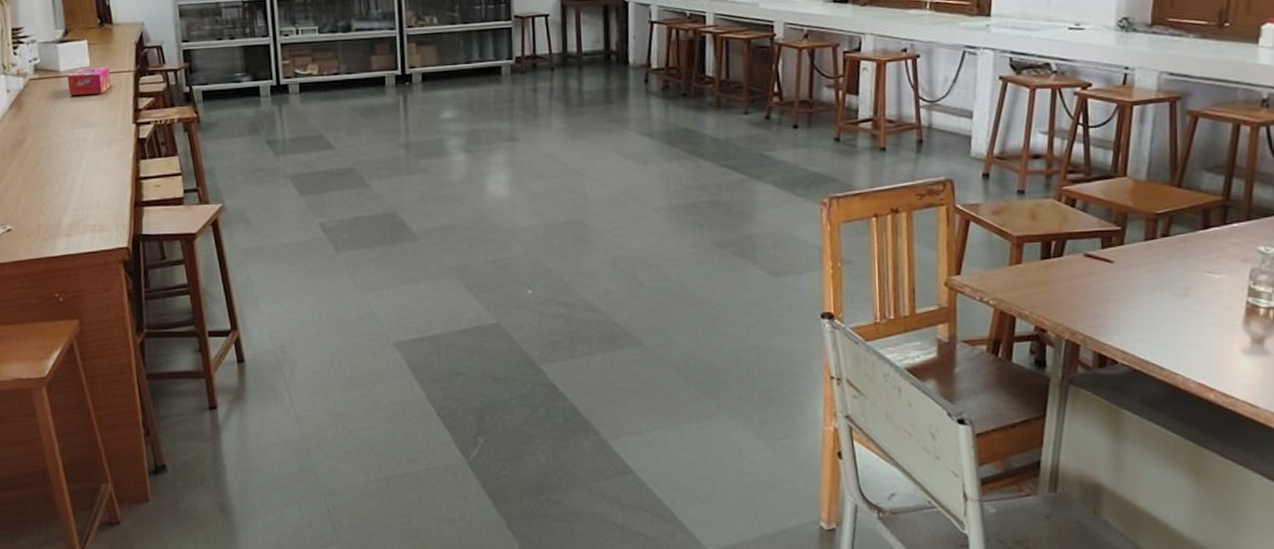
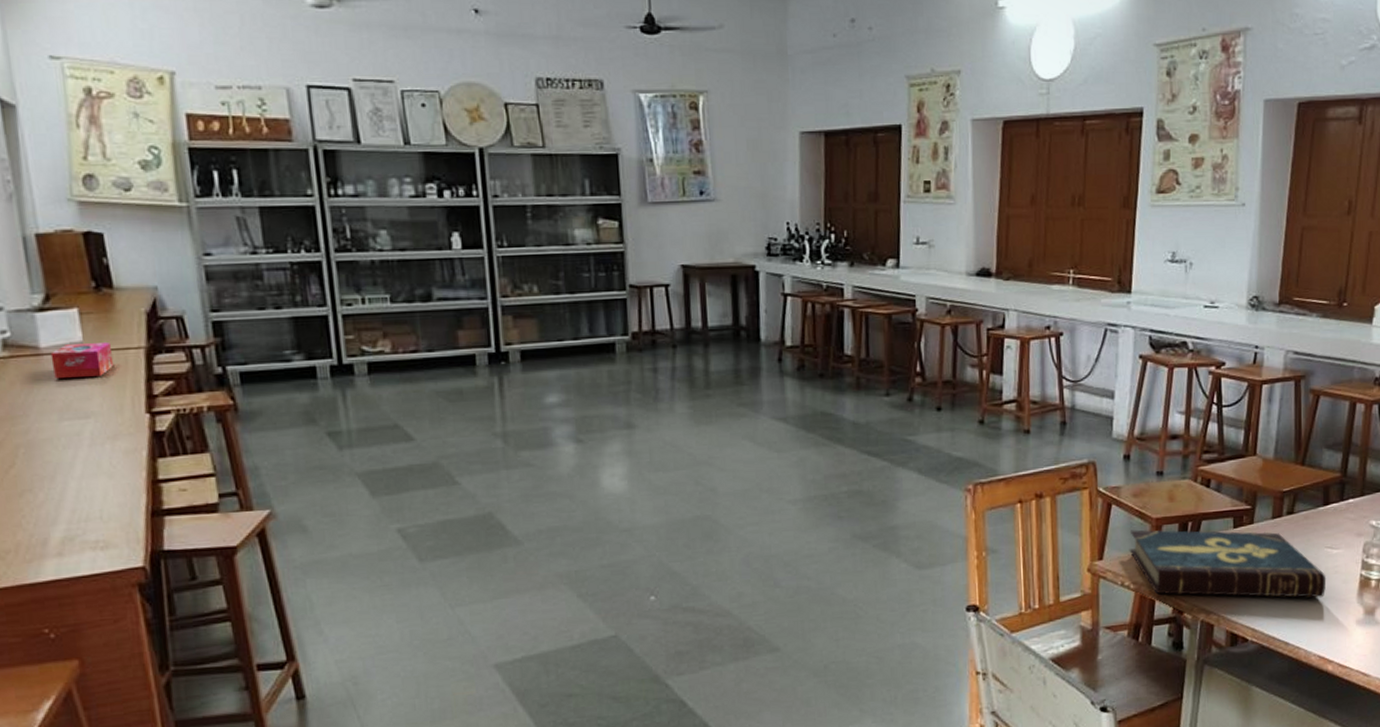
book: none [988,247,1207,324] -> present [1129,530,1327,598]

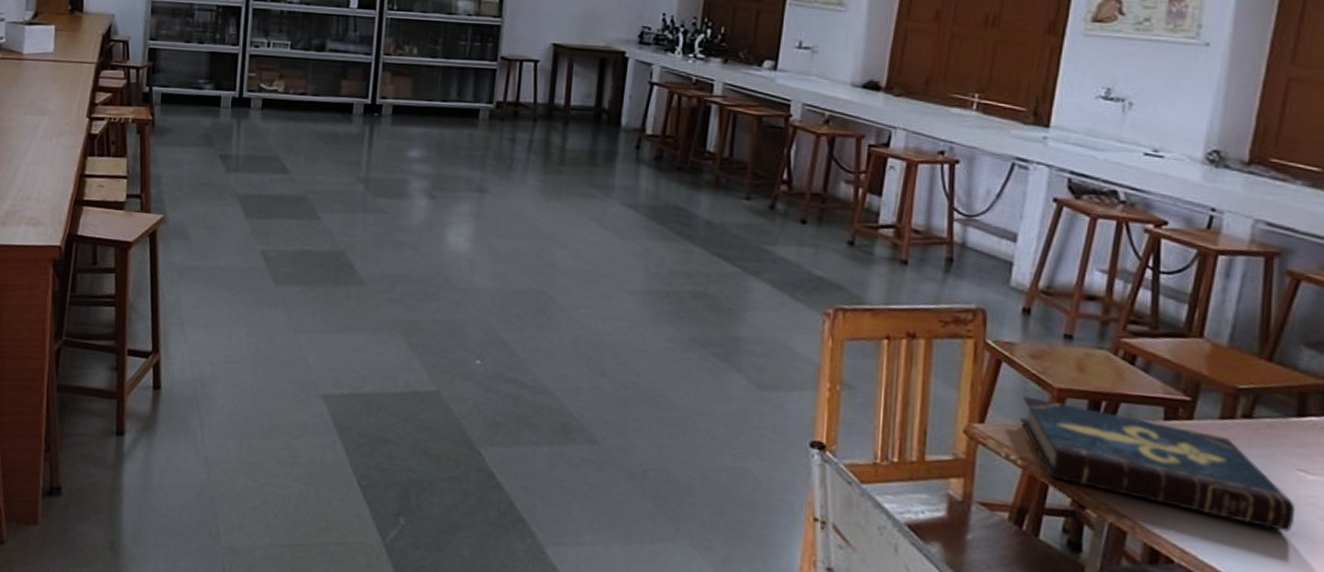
tissue box: present [50,343,114,378] -> none [28,54,72,82]

